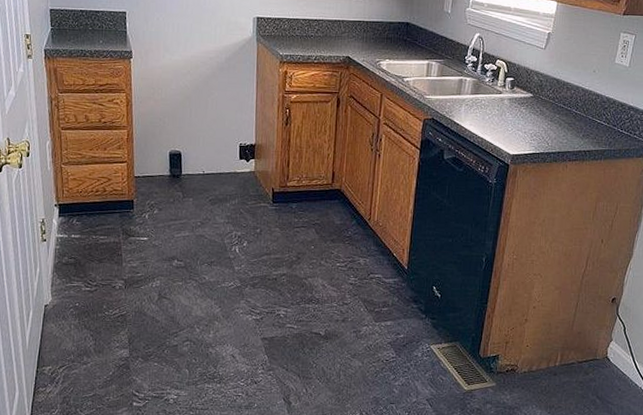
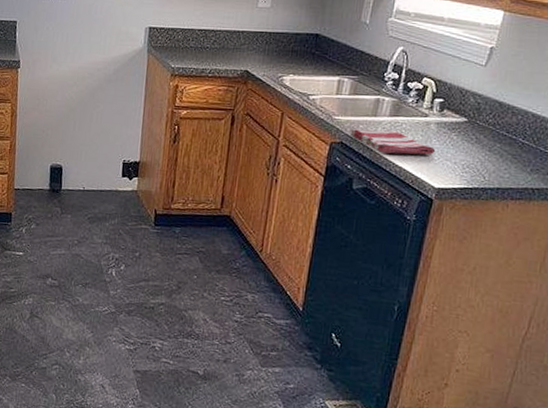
dish towel: none [440,106,509,127] -> present [350,129,435,155]

